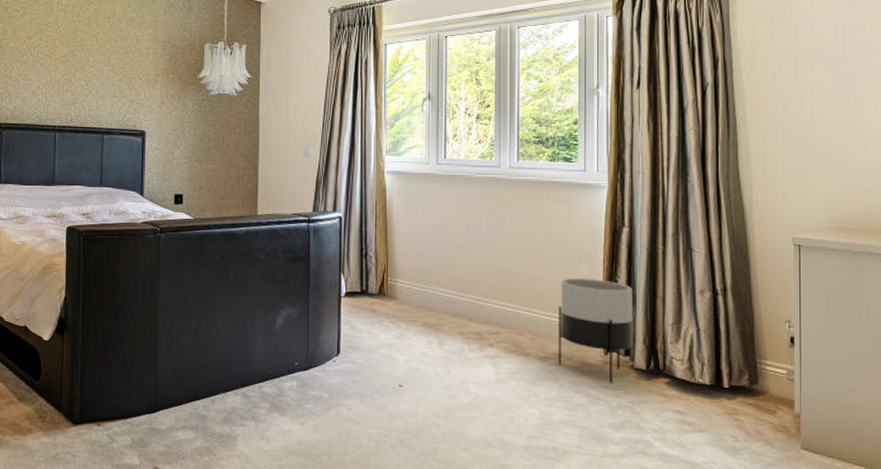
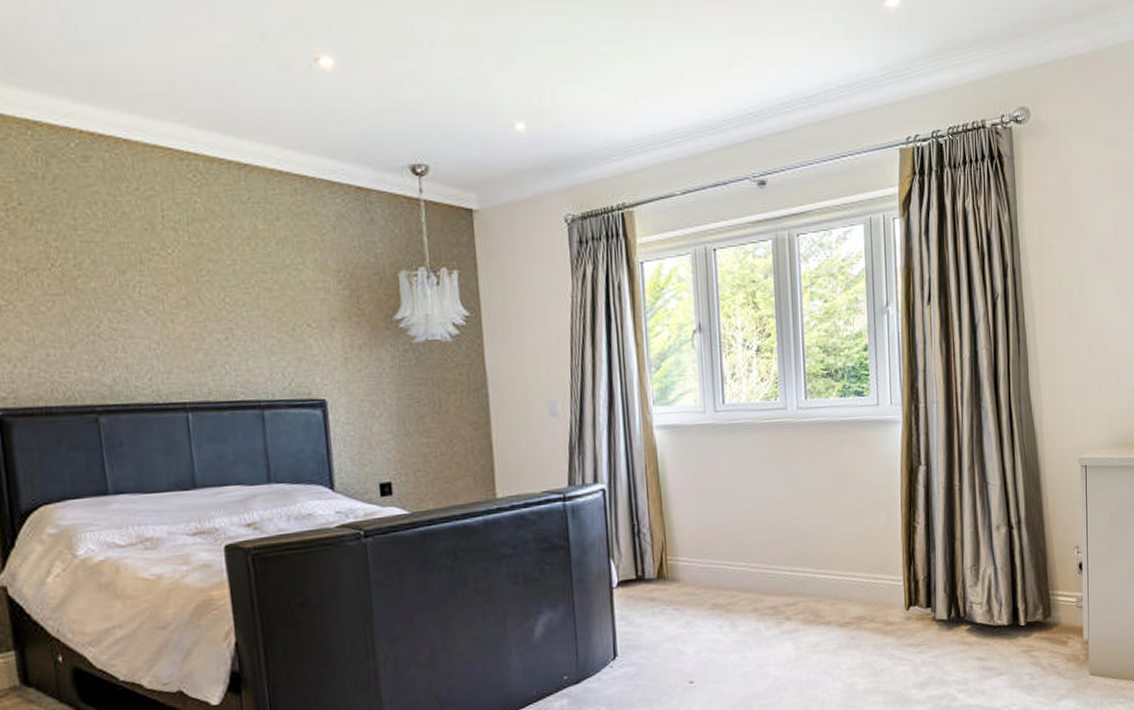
planter: present [558,278,634,384] -> none [858,527,935,641]

